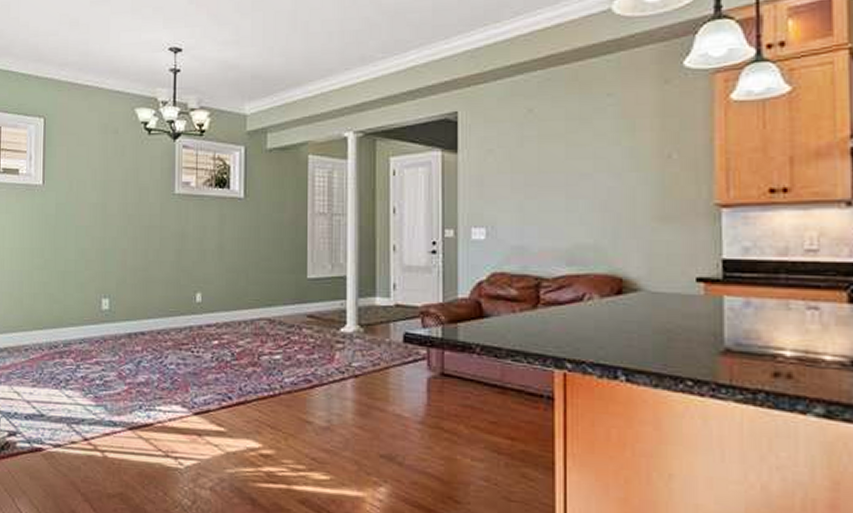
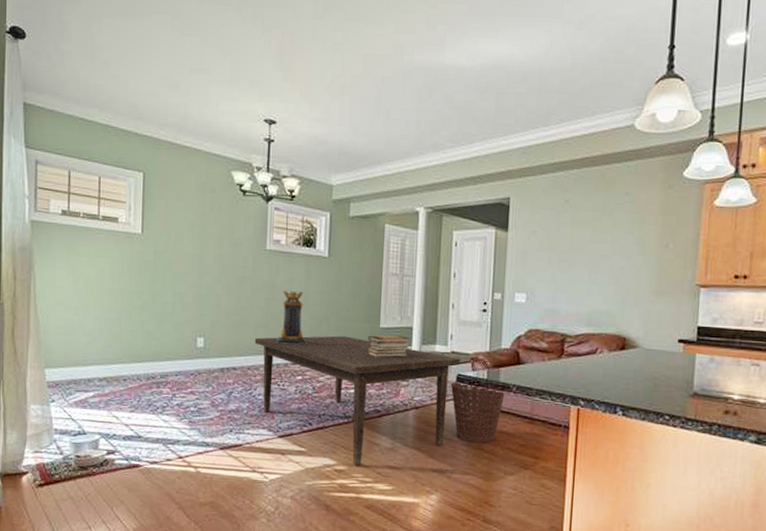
dining table: none [164,290,407,450] -> present [254,335,461,466]
pedestal: none [187,240,224,304] -> present [275,291,308,345]
book stack: none [293,287,343,315] -> present [367,335,410,358]
basket: none [398,341,467,420] -> present [451,381,506,443]

